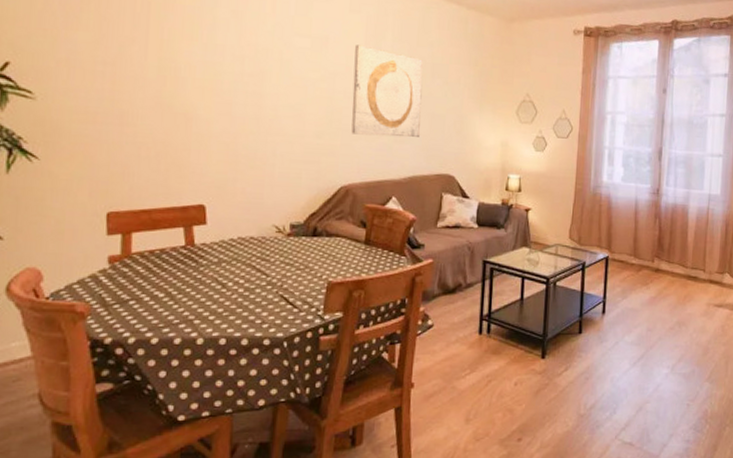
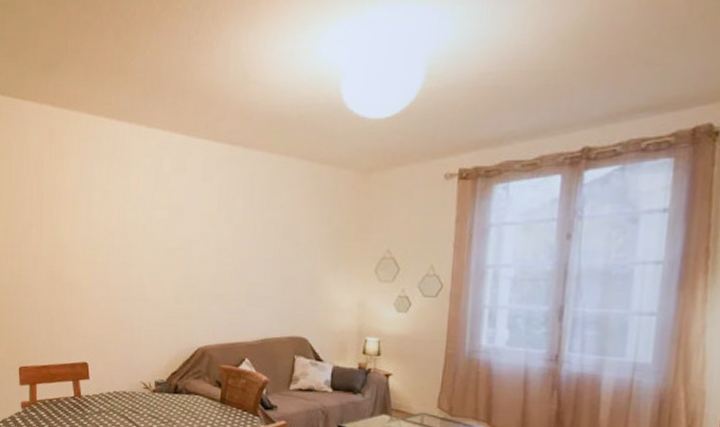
wall art: present [351,44,423,137] -> none [206,212,274,300]

